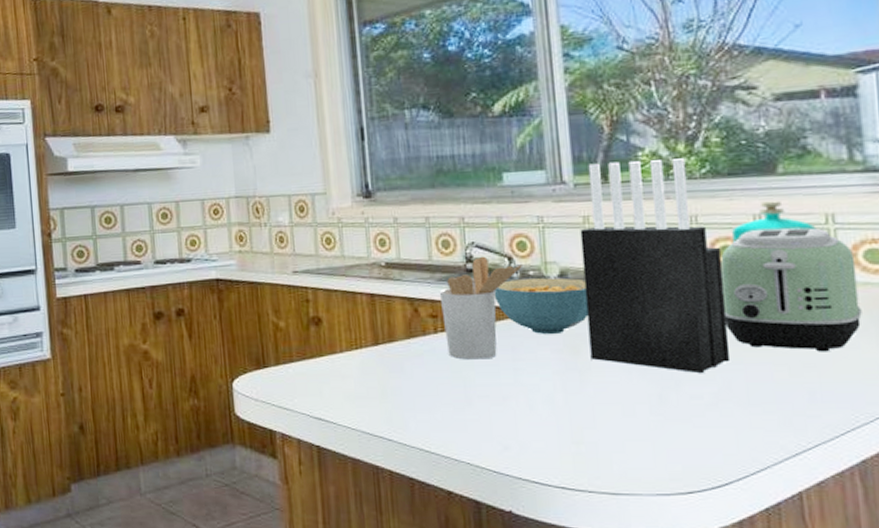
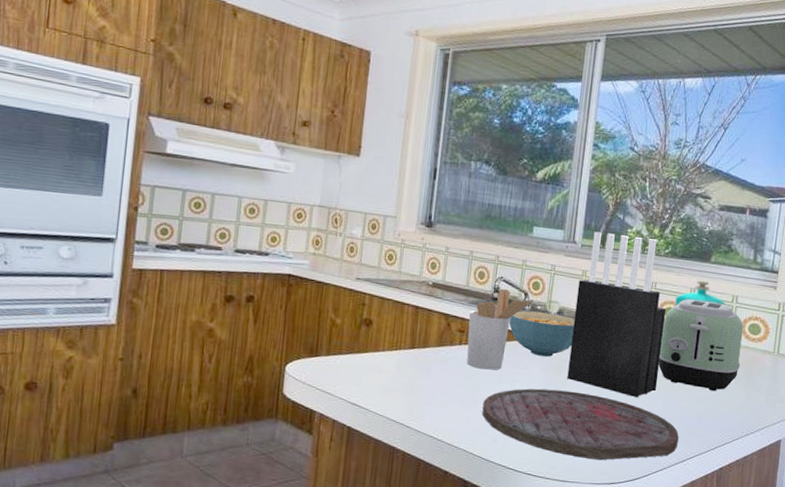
cutting board: none [480,374,783,463] -> present [482,388,679,461]

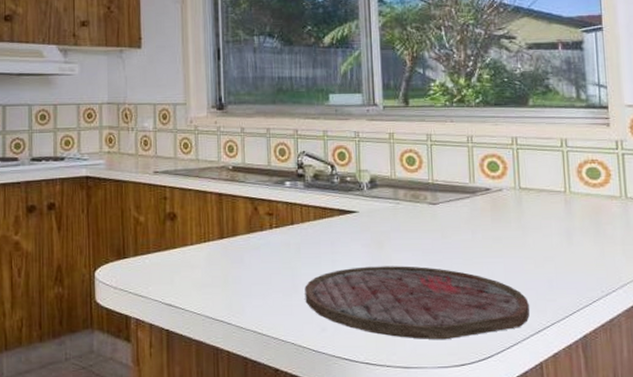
utensil holder: present [467,289,534,370] -> none [275,163,342,252]
cereal bowl: present [509,310,575,357] -> none [319,183,391,231]
knife block: present [567,231,667,397] -> none [386,89,494,264]
toaster: present [659,299,744,392] -> none [488,148,585,248]
soap bottle: present [675,280,726,306] -> none [497,127,555,159]

